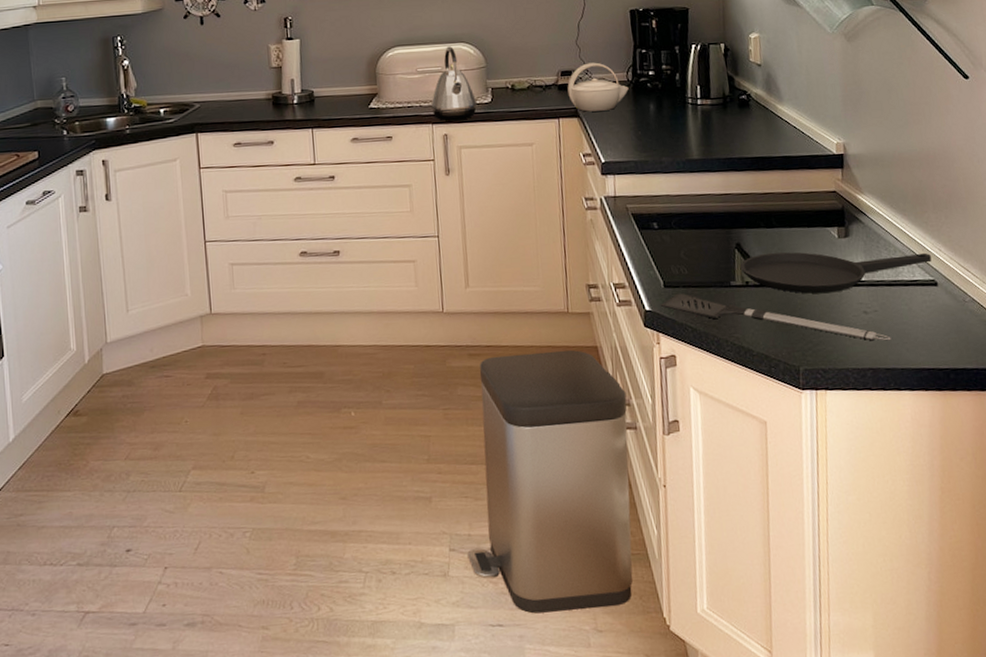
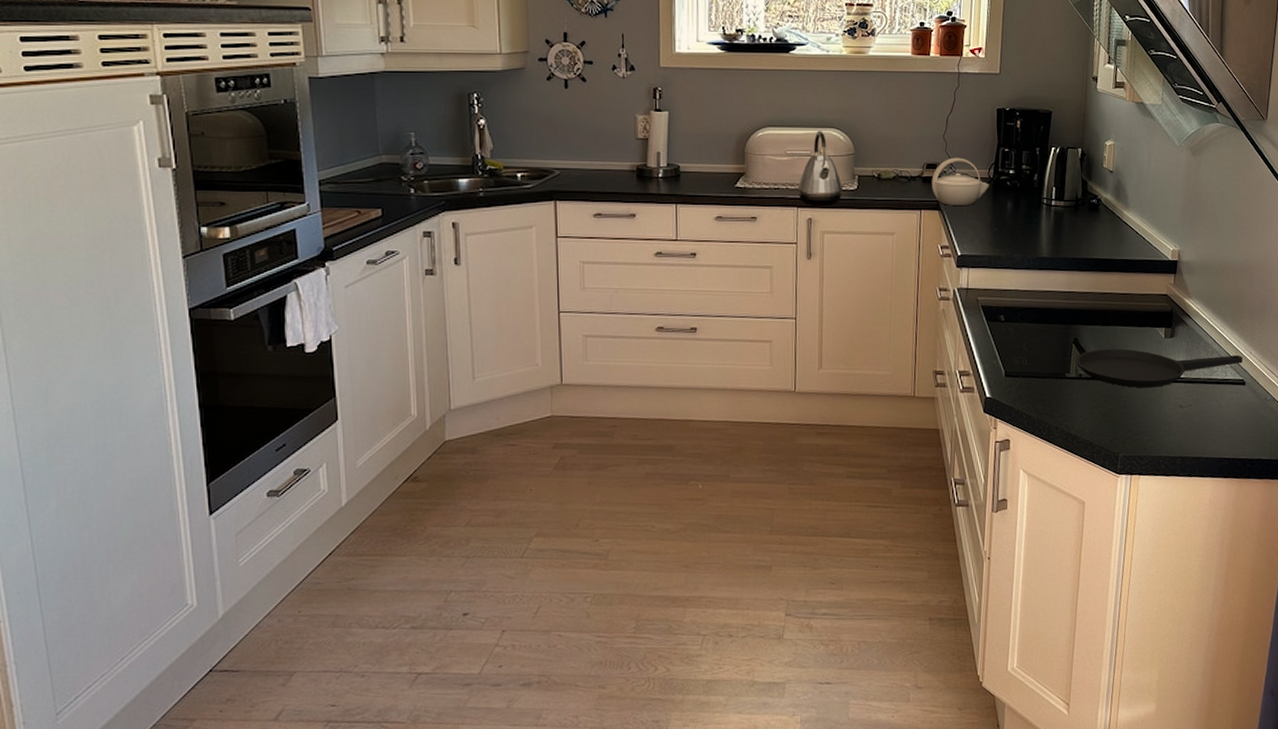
pedal bin: present [467,349,633,614] -> none [802,431,962,672]
spatula: present [660,293,891,341] -> none [1000,382,1201,433]

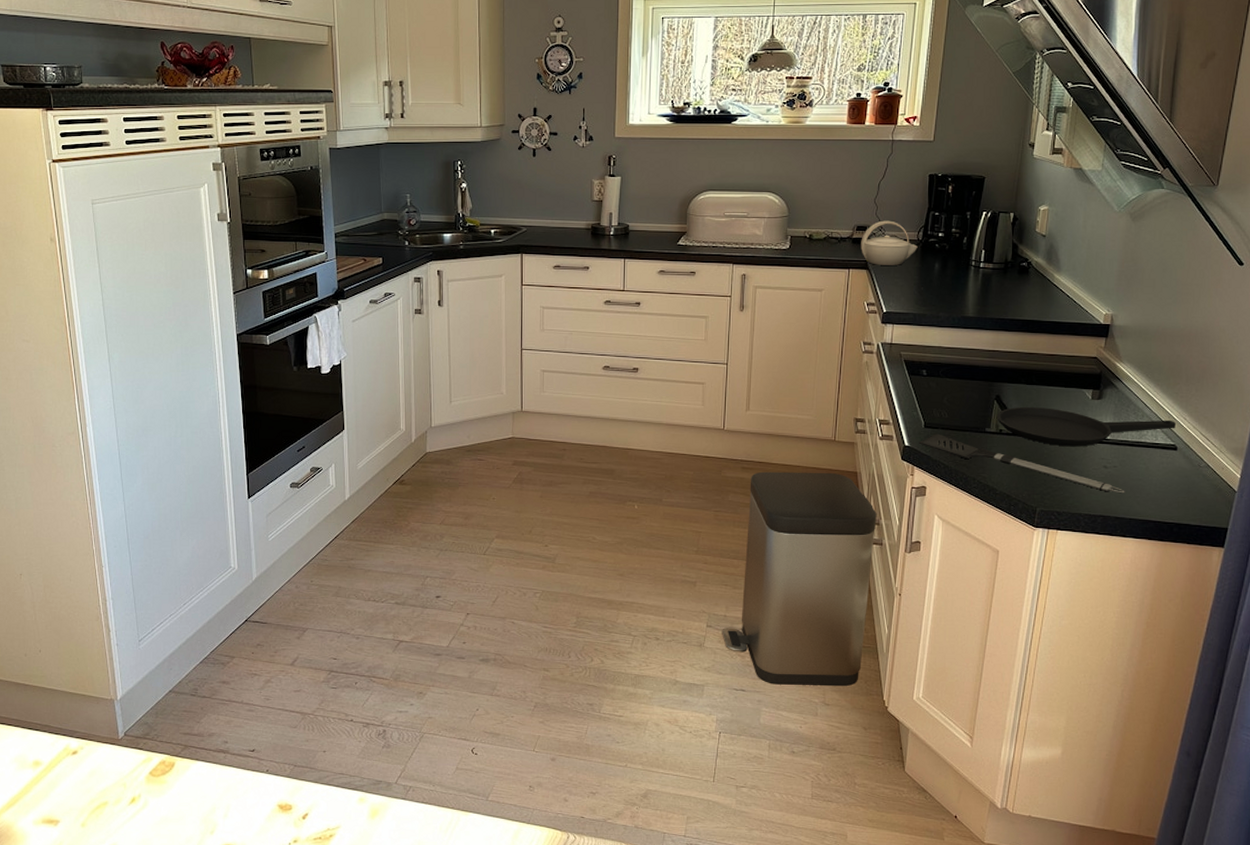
kettle: present [797,131,844,206] -> none [734,194,776,263]
pedal bin: none [802,431,962,672] -> present [722,471,877,686]
spatula: none [1000,382,1201,433] -> present [918,433,1125,494]

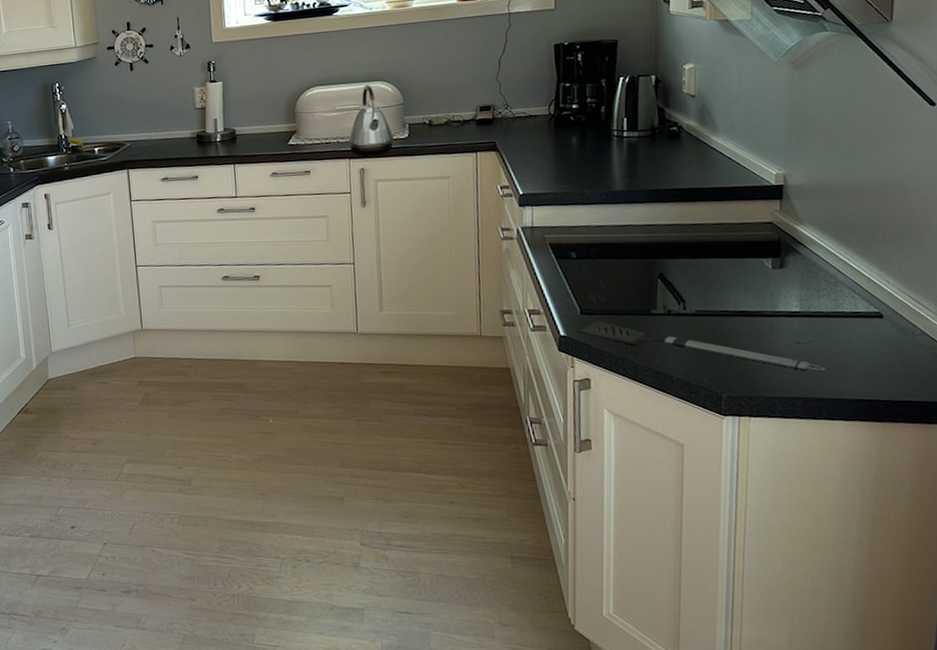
pedal bin: present [722,471,877,686] -> none [377,370,539,605]
kettle: none [734,194,776,263] -> present [348,85,395,156]
teapot: present [861,220,918,265] -> none [486,97,550,146]
frying pan: present [997,406,1175,447] -> none [663,282,878,323]

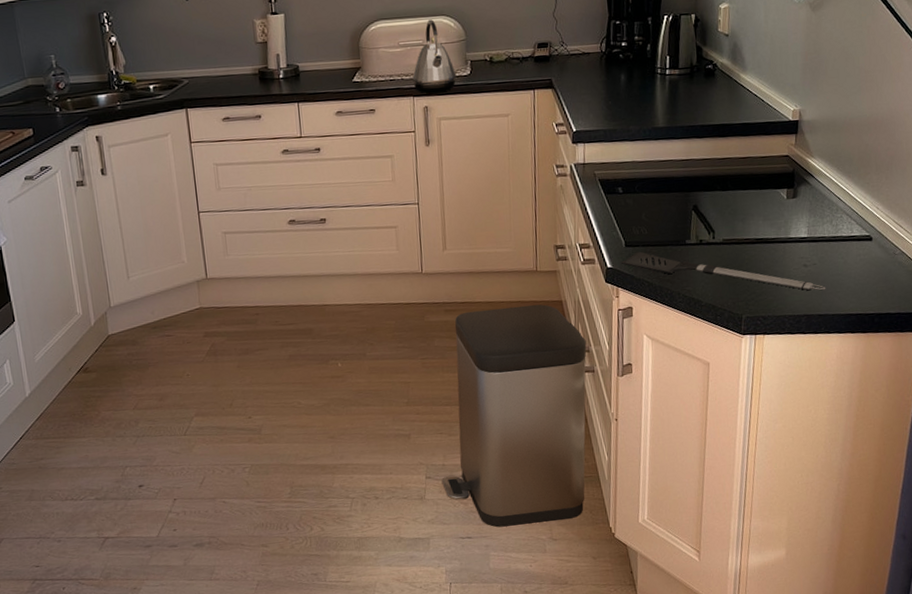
pedal bin: none [377,370,539,605] -> present [442,304,587,527]

